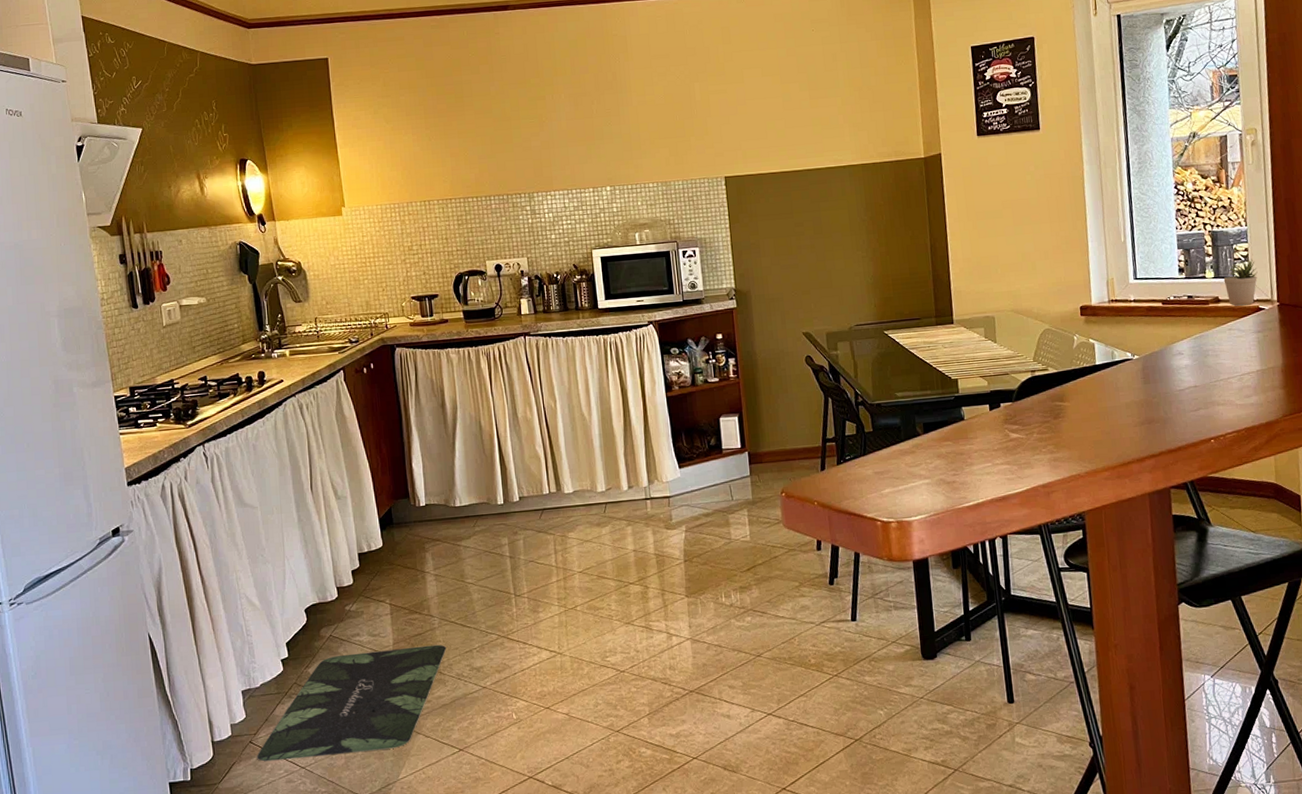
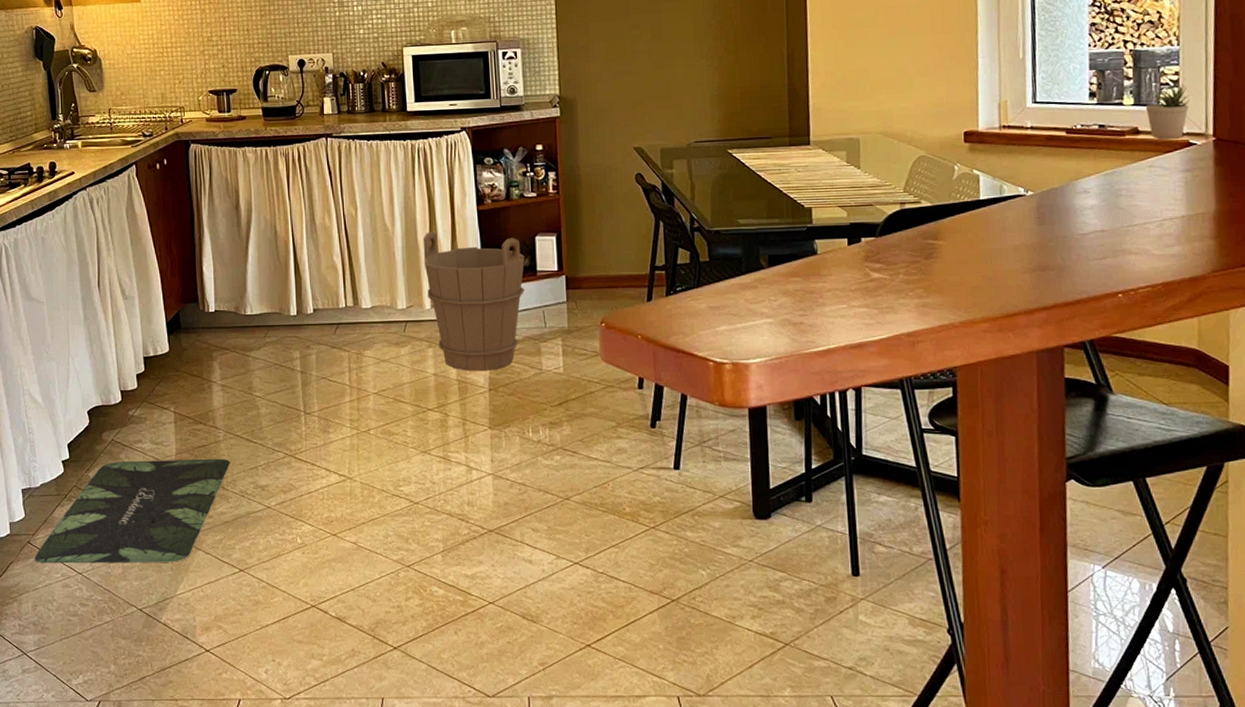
bucket: none [618,418,712,545] -> present [423,231,525,371]

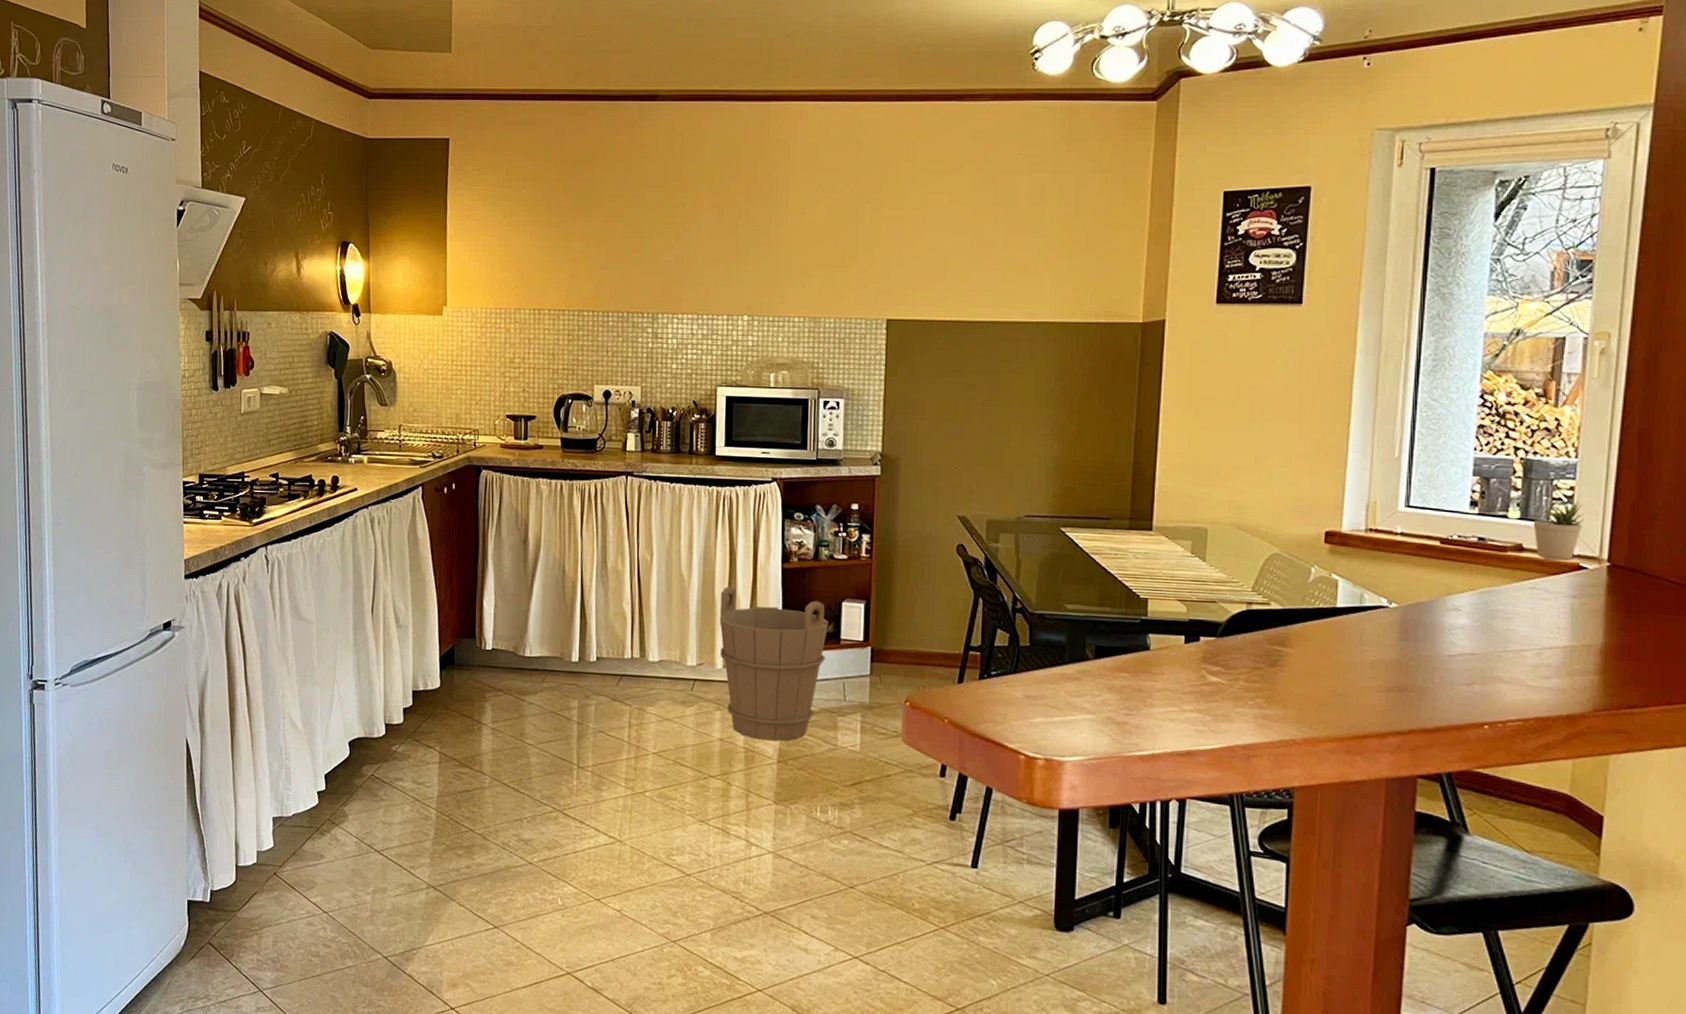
doormat: present [34,458,231,564] -> none [279,798,495,911]

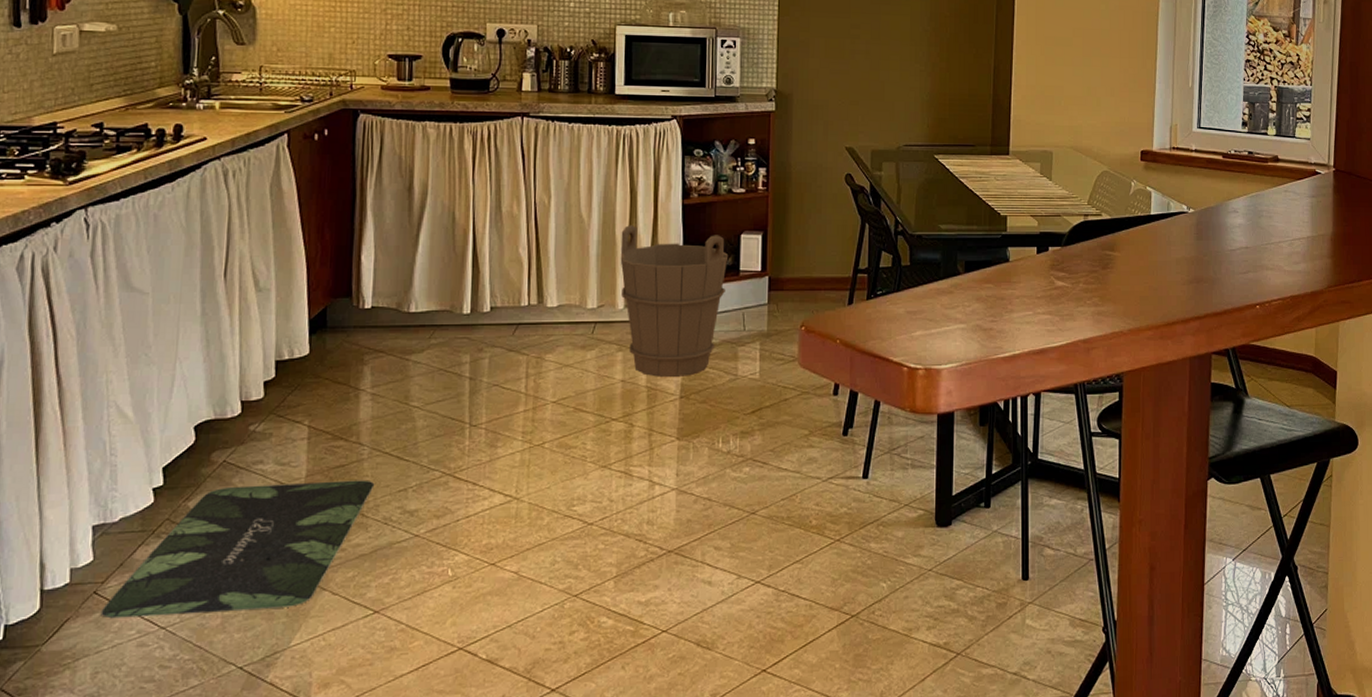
doormat: none [279,798,495,911] -> present [100,480,375,619]
potted plant: present [1533,500,1584,560] -> none [1284,119,1318,168]

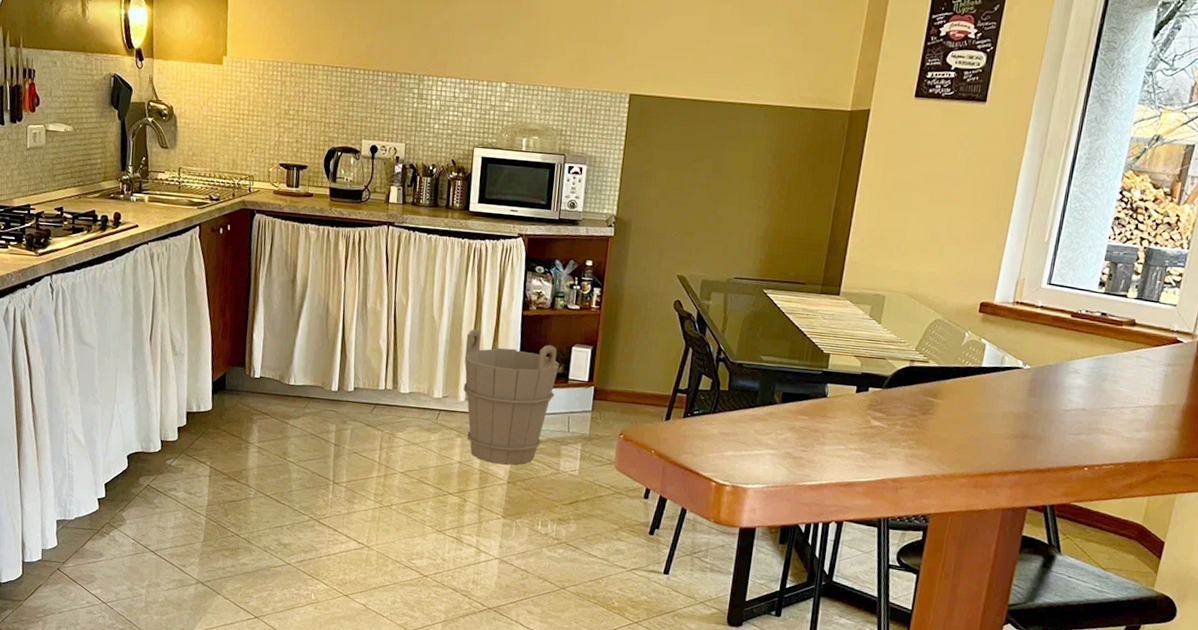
doormat: present [100,480,375,619] -> none [62,505,258,603]

